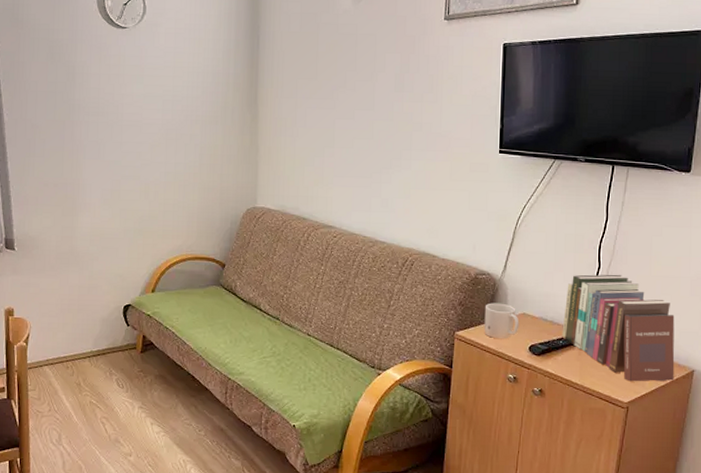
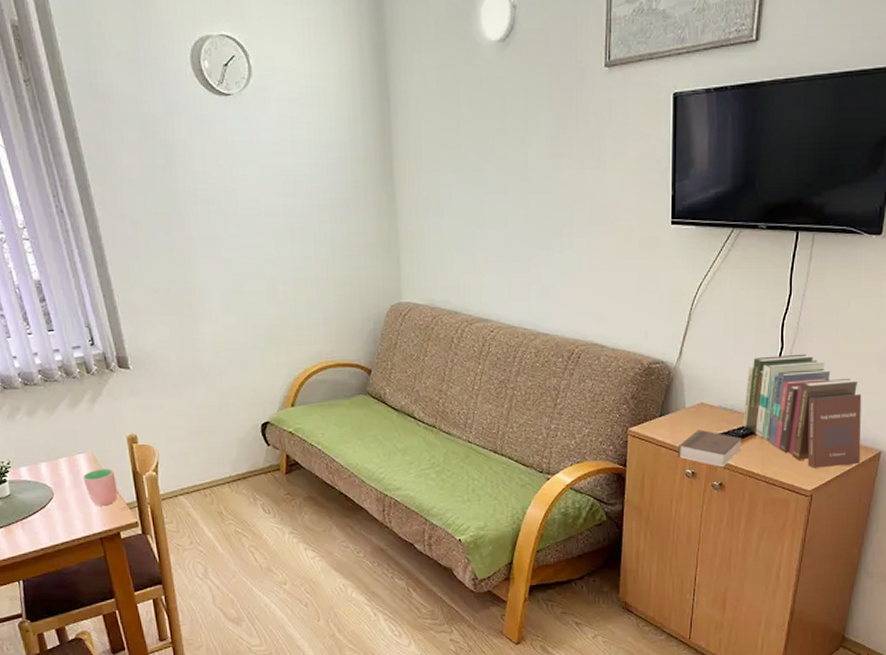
mug: present [484,303,520,340] -> none [659,393,697,433]
book: none [500,338,561,375] -> present [677,429,742,468]

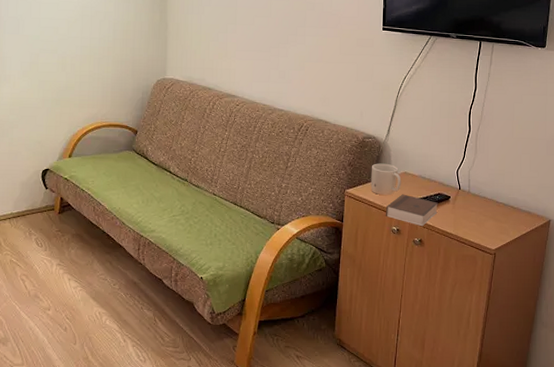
mug: none [659,393,697,433] -> present [371,163,402,196]
books: present [742,354,862,469] -> none [438,137,534,231]

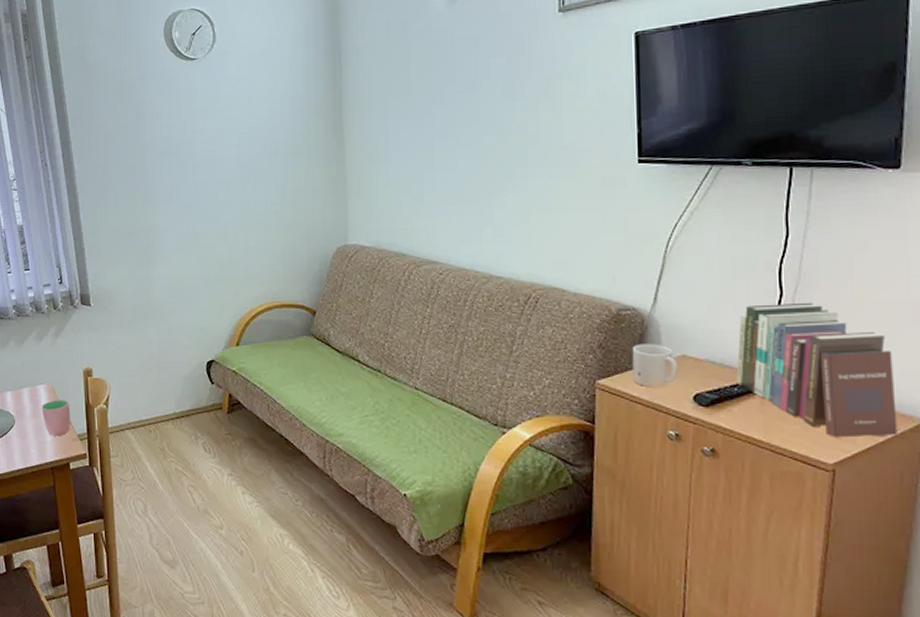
book: present [385,194,438,227] -> none [656,385,737,431]
books: none [438,137,534,231] -> present [736,302,898,438]

